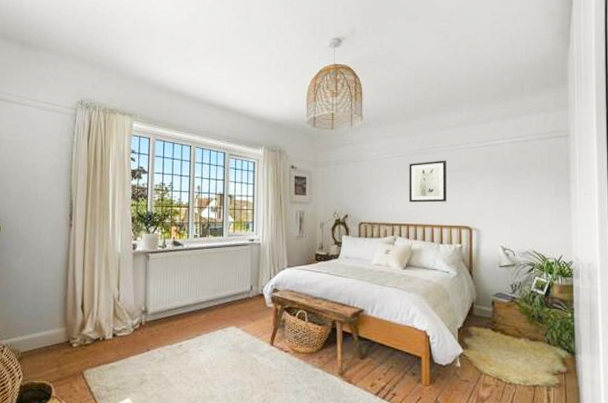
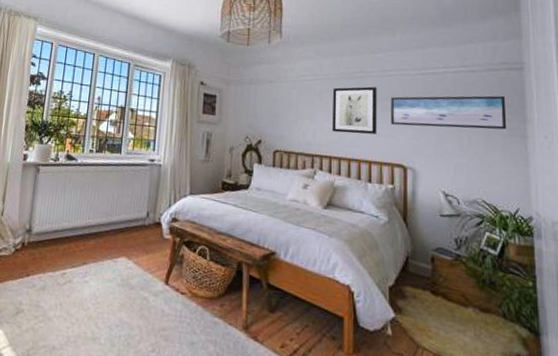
wall art: none [459,161,555,193] -> present [391,95,507,130]

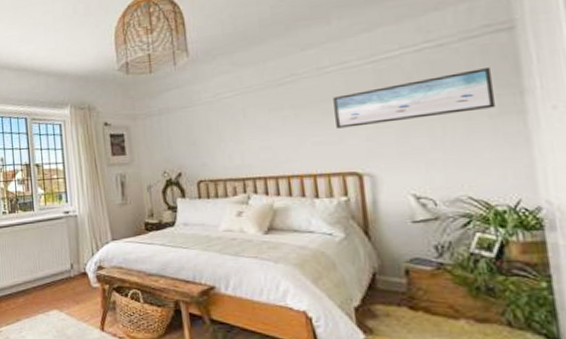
wall art: present [332,86,377,134] -> none [259,89,319,149]

